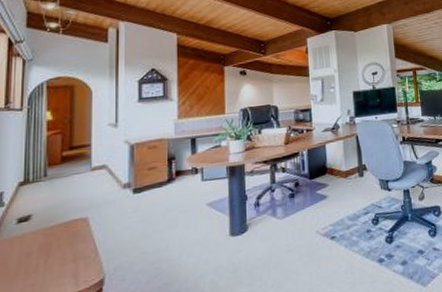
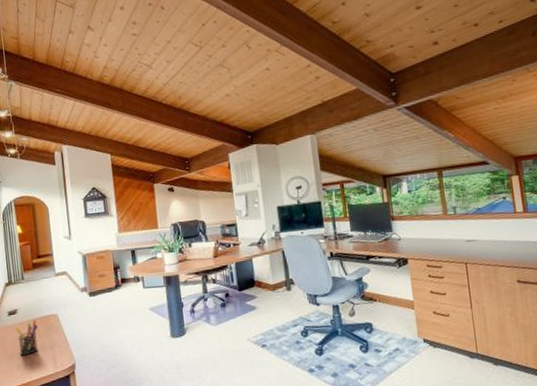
pen holder: none [24,226,58,275] -> present [14,320,38,356]

